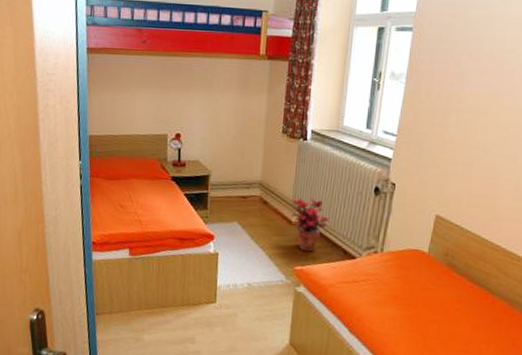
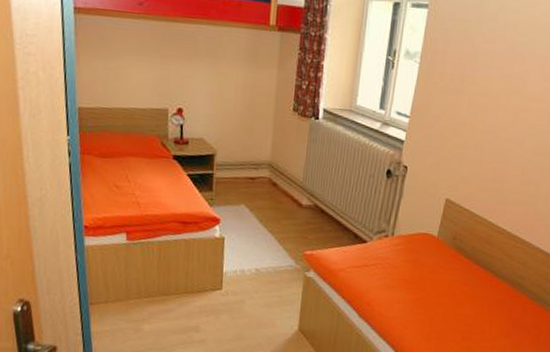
potted plant: present [291,197,330,252] -> none [301,179,342,236]

